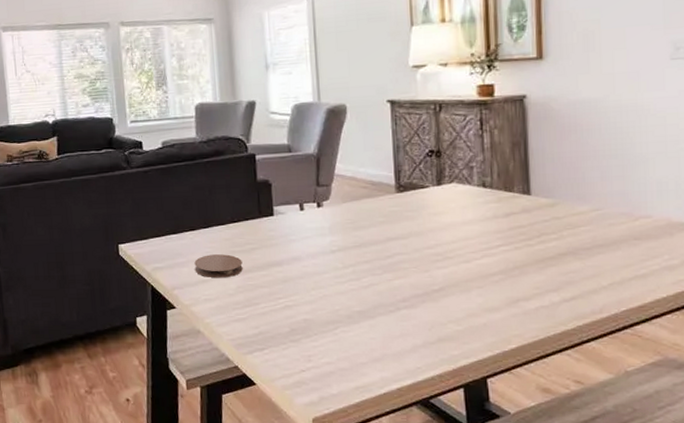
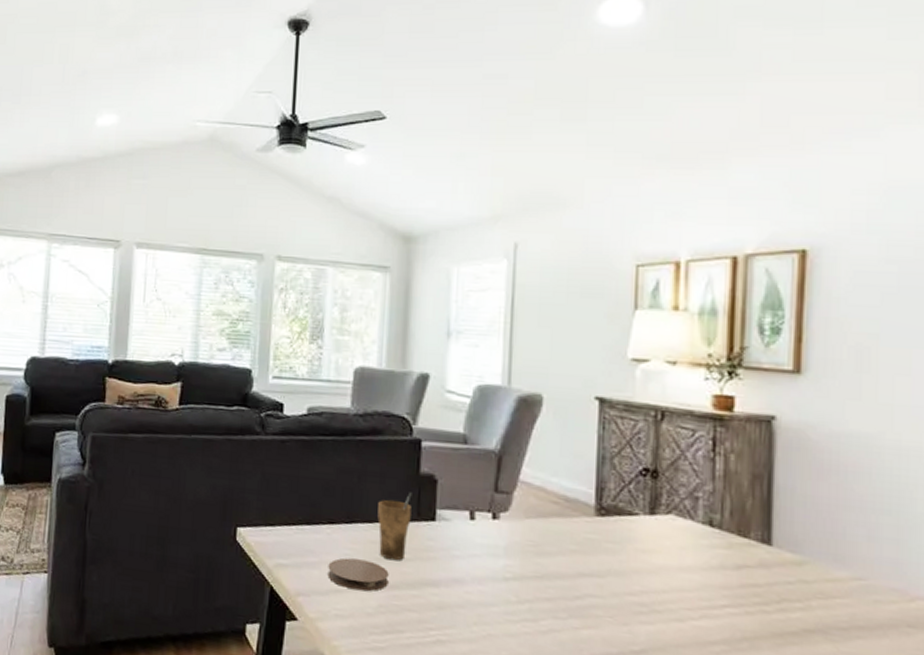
cup: none [227,196,255,251] -> present [377,492,412,561]

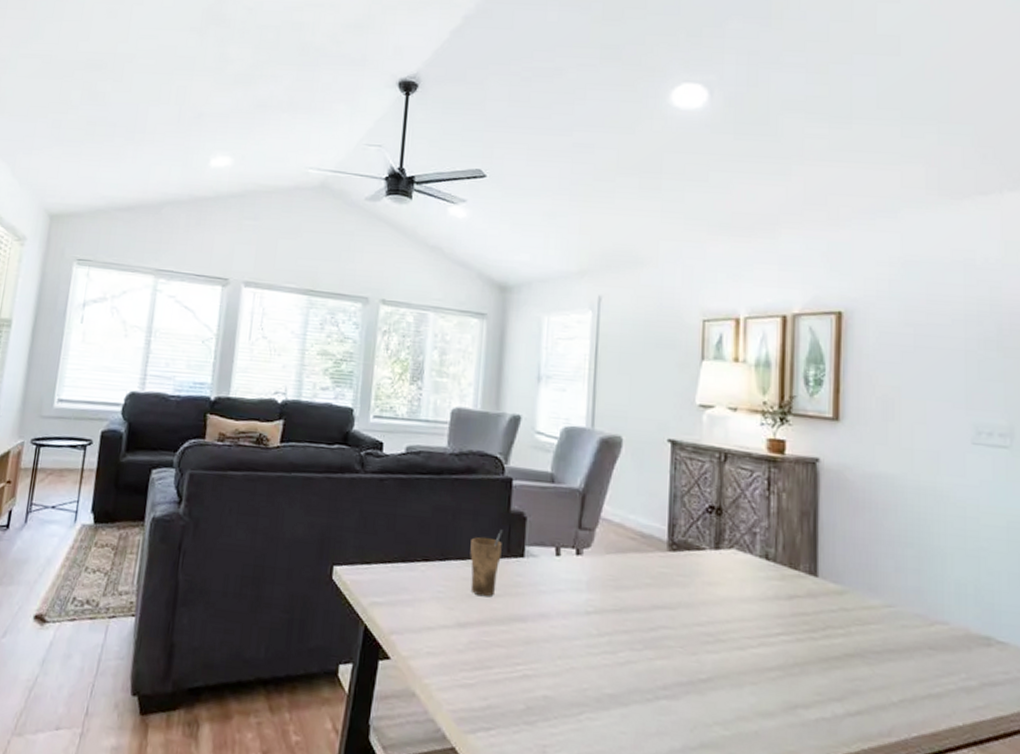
coaster: present [327,557,389,592] -> none [421,595,480,628]

